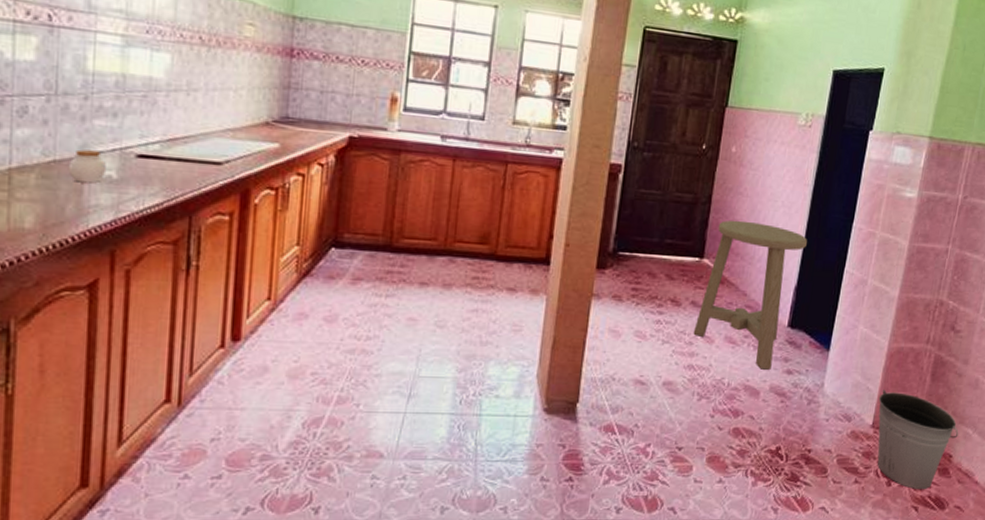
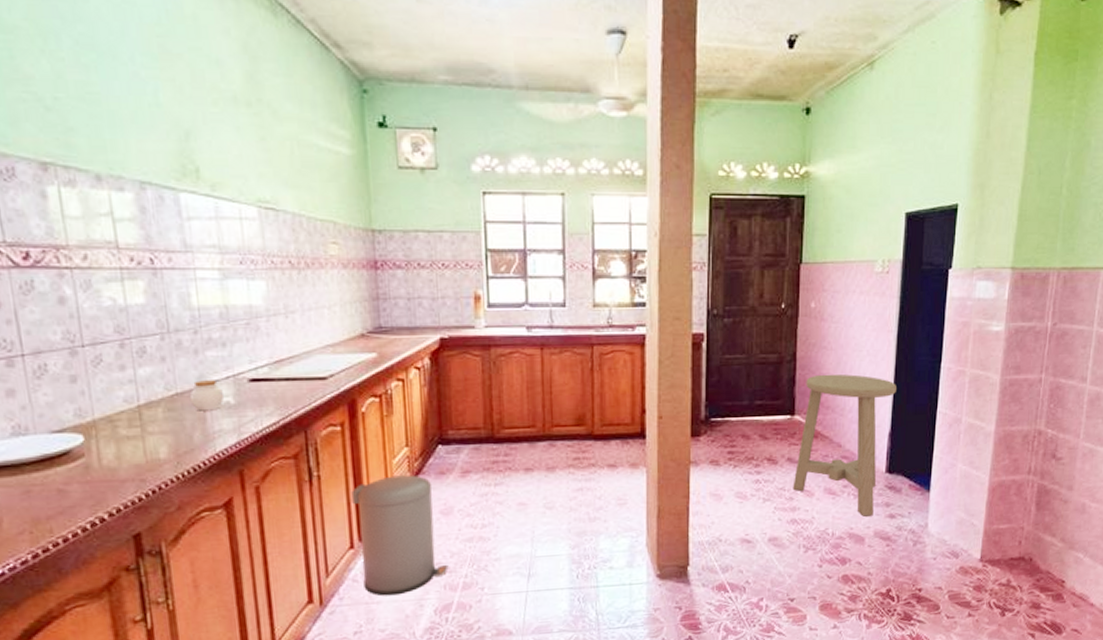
pedal bin: none [229,274,325,403] -> present [351,475,449,596]
bucket: present [877,389,959,489] -> none [984,523,1069,617]

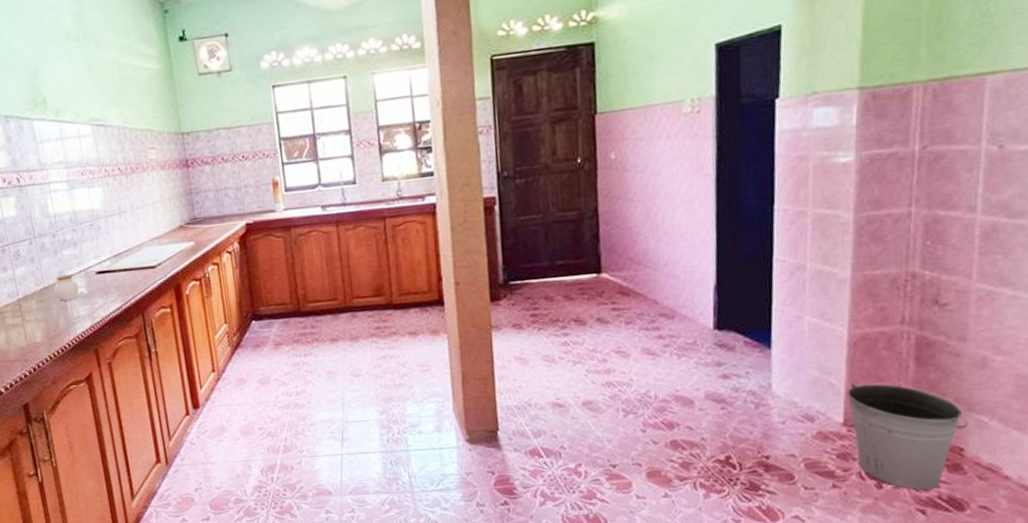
pedal bin: present [351,475,449,596] -> none [183,348,270,457]
stool: present [793,374,896,517] -> none [605,225,720,378]
bucket: none [984,523,1069,617] -> present [846,382,968,490]

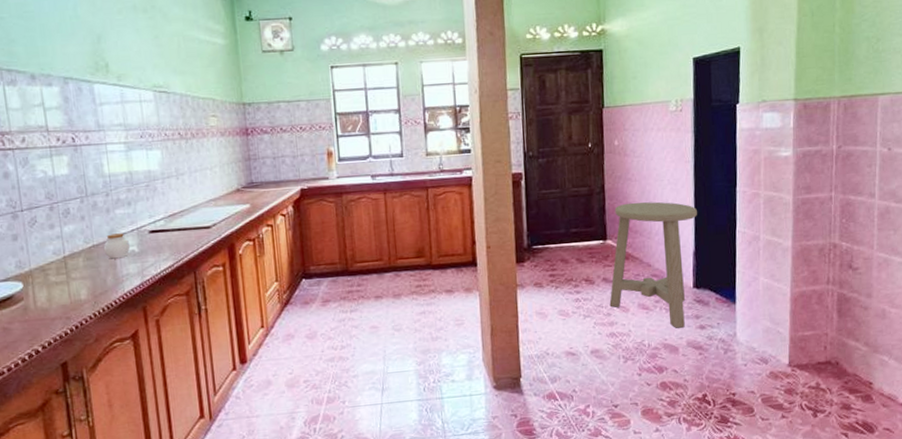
stool: none [605,225,720,378] -> present [609,201,697,328]
bucket: present [846,382,968,490] -> none [790,331,875,417]

